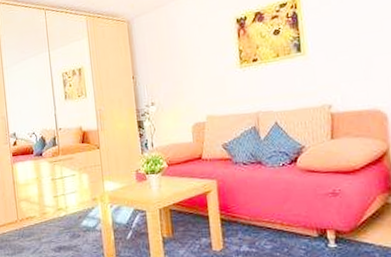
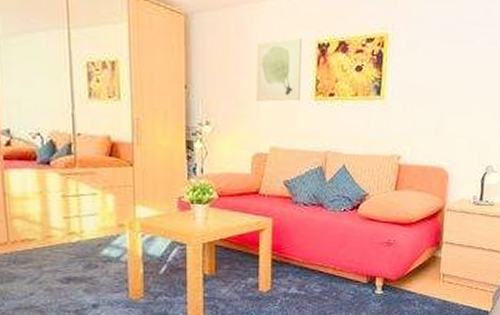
wall art: none [184,17,227,78] -> present [255,37,302,102]

